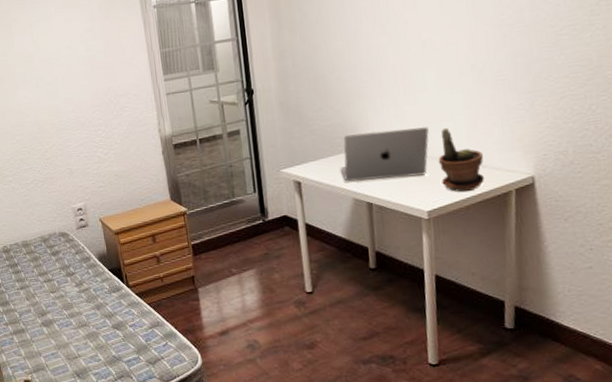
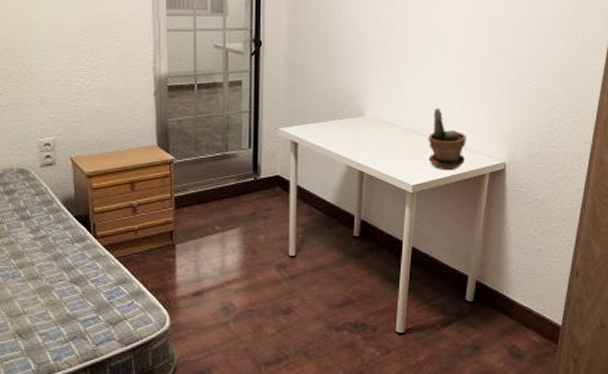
laptop: present [340,126,429,182] -> none [337,101,423,151]

